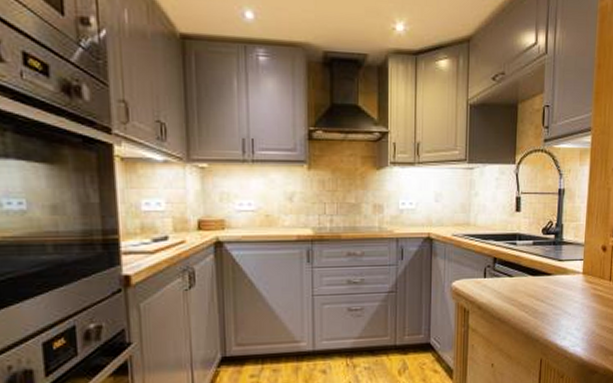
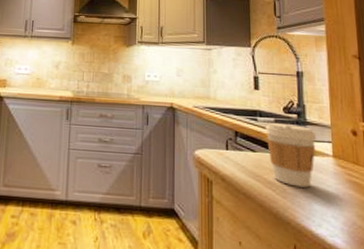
coffee cup: none [523,245,571,306] -> present [265,123,317,188]

